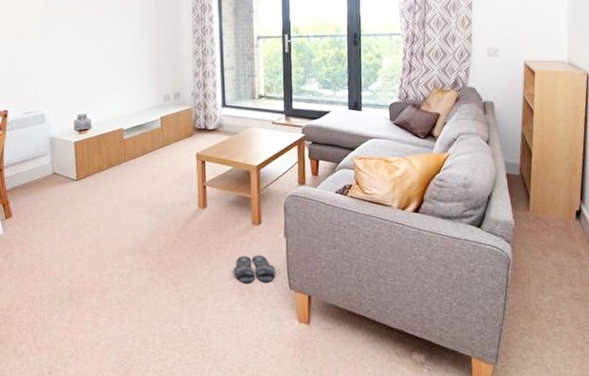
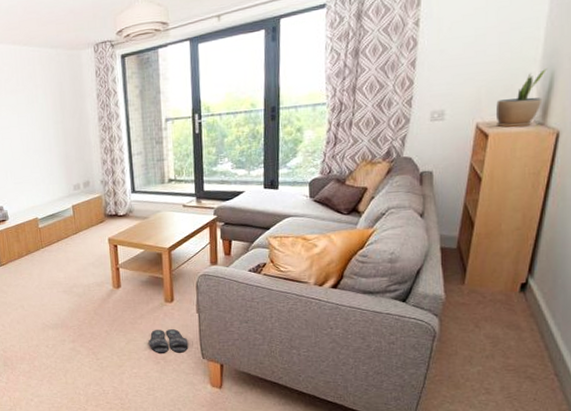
potted plant: none [538,20,573,67] -> present [495,69,547,128]

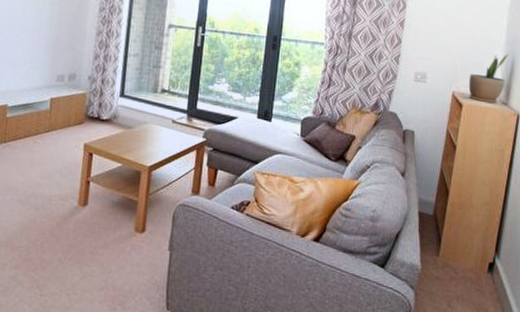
slippers: present [148,328,189,353] -> none [107,265,154,299]

